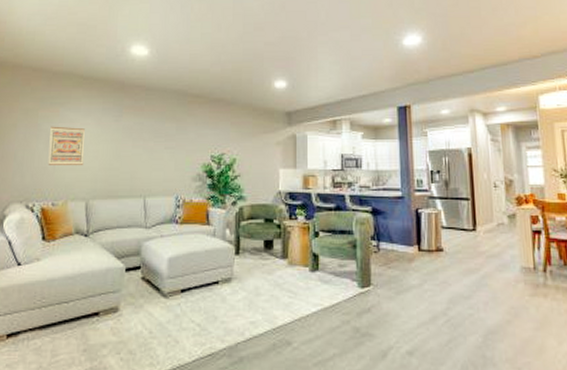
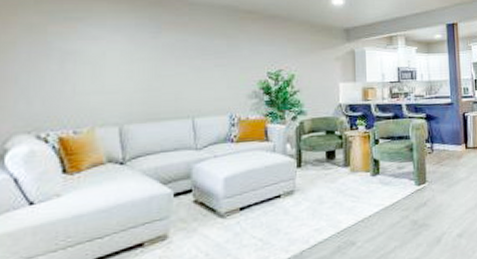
wall art: present [48,126,85,165] -> none [64,44,114,89]

